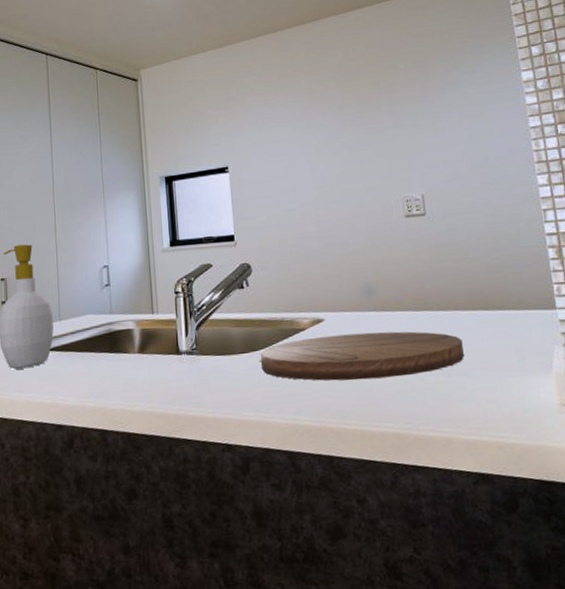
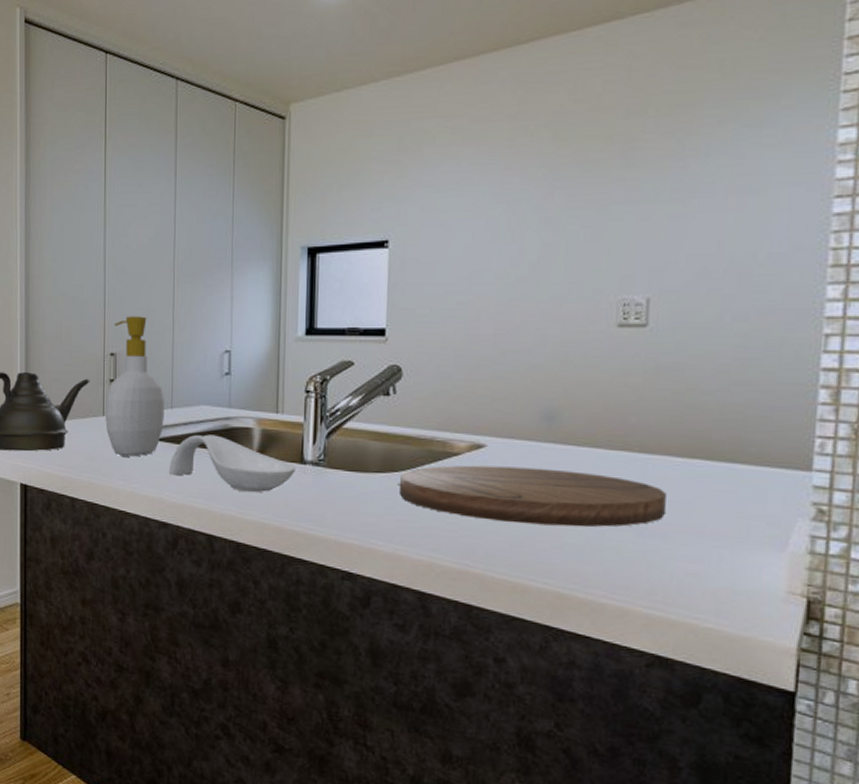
spoon rest: none [60,339,173,387] -> present [168,434,295,493]

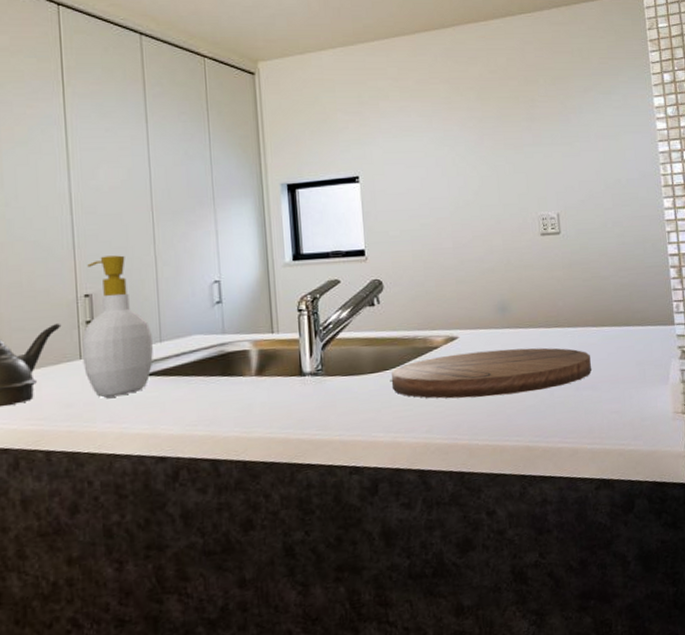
spoon rest: present [168,434,295,493] -> none [162,361,296,412]

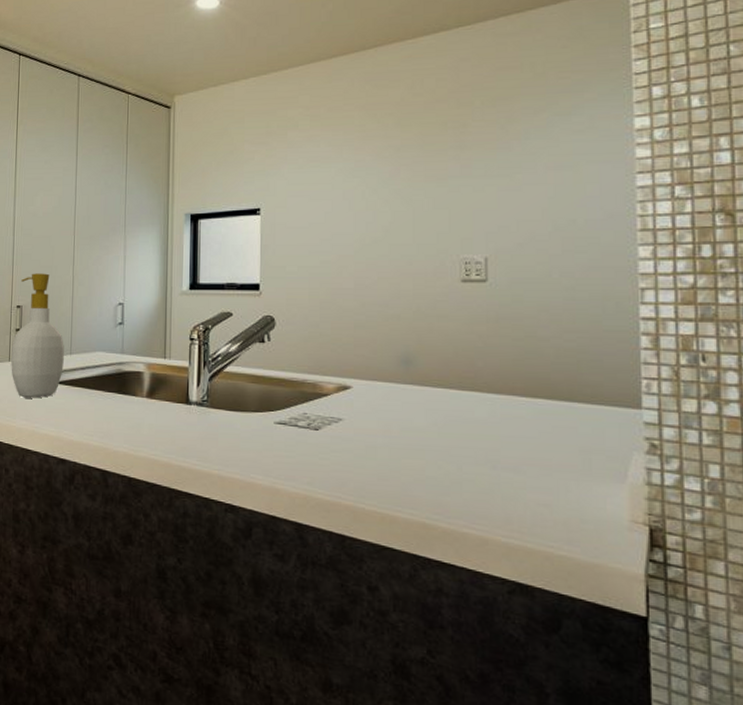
cutting board: present [391,347,591,399] -> none [275,405,515,462]

